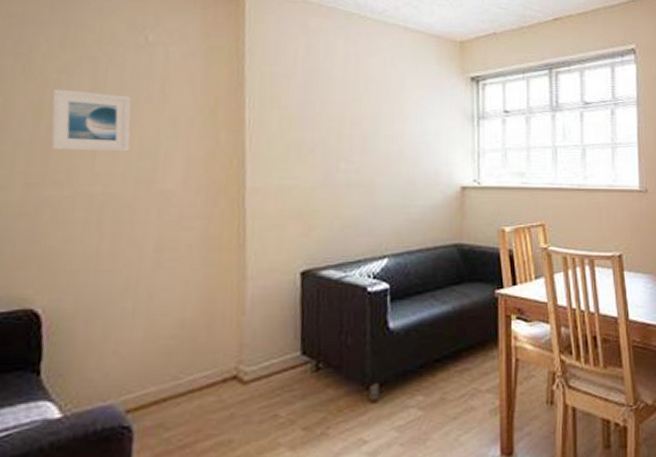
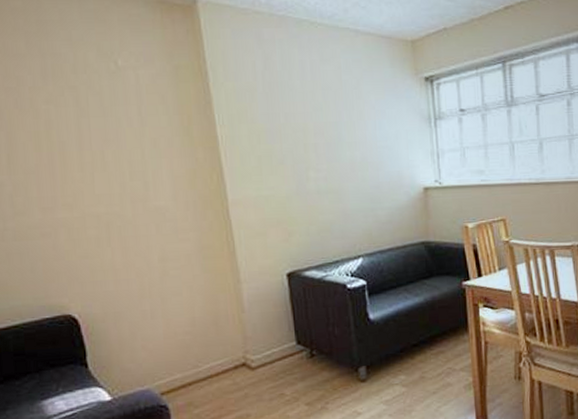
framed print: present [51,89,131,152] -> none [46,119,121,176]

